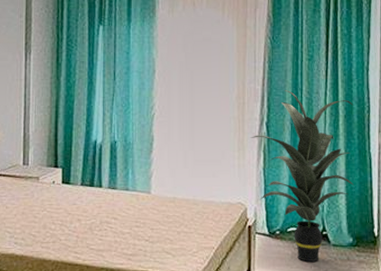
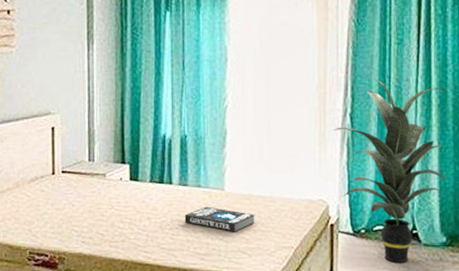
book: none [113,208,179,233] -> present [184,206,255,232]

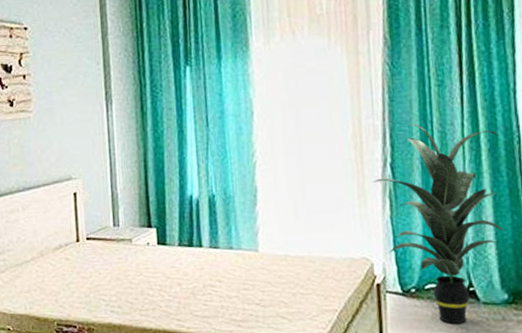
book: present [184,206,255,232] -> none [217,269,294,296]

